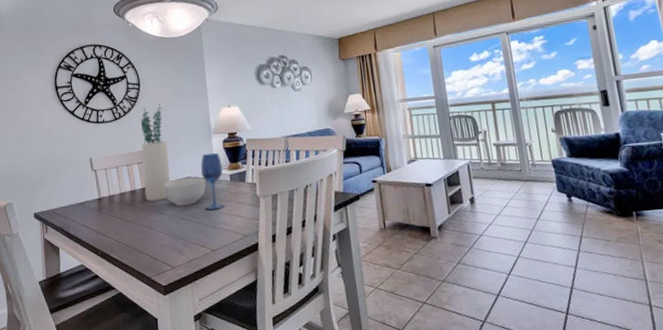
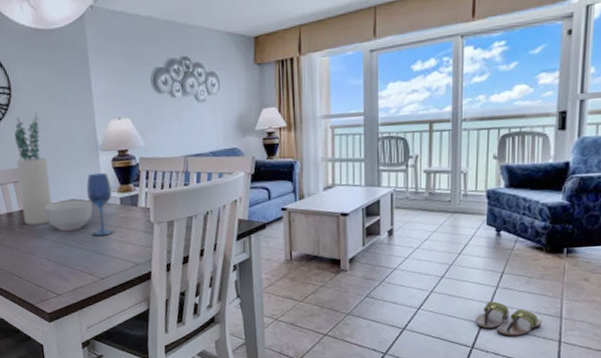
sandal: none [564,265,629,301] -> present [475,301,542,337]

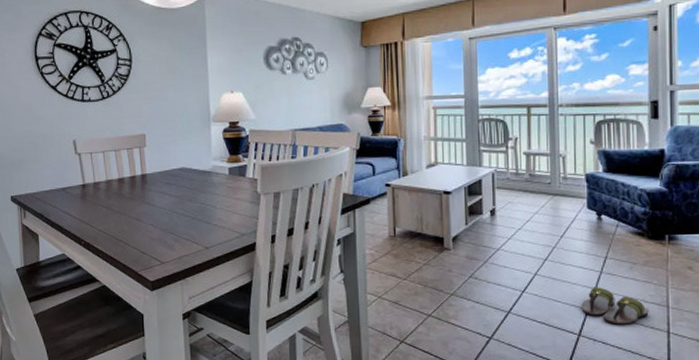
vase: present [14,112,52,226] -> none [131,83,162,192]
bowl: present [44,199,93,232] -> none [155,168,202,200]
wineglass: present [86,172,113,237] -> none [196,142,221,205]

